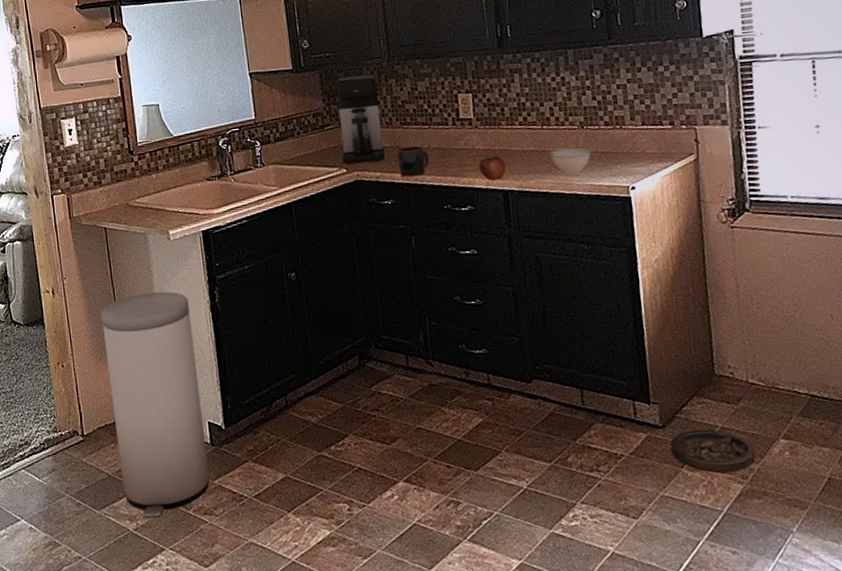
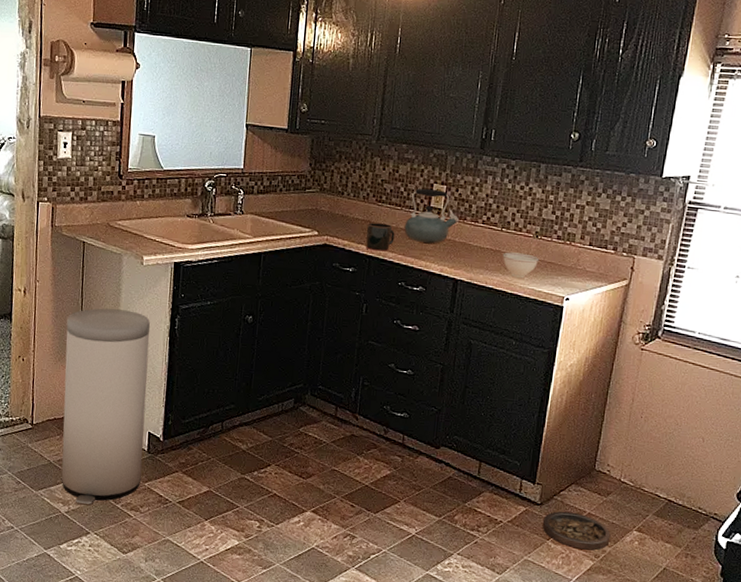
coffee maker: present [335,74,386,165] -> none [316,146,363,231]
kettle: none [436,99,495,159] -> present [404,188,460,244]
fruit: present [478,156,506,182] -> none [437,245,462,270]

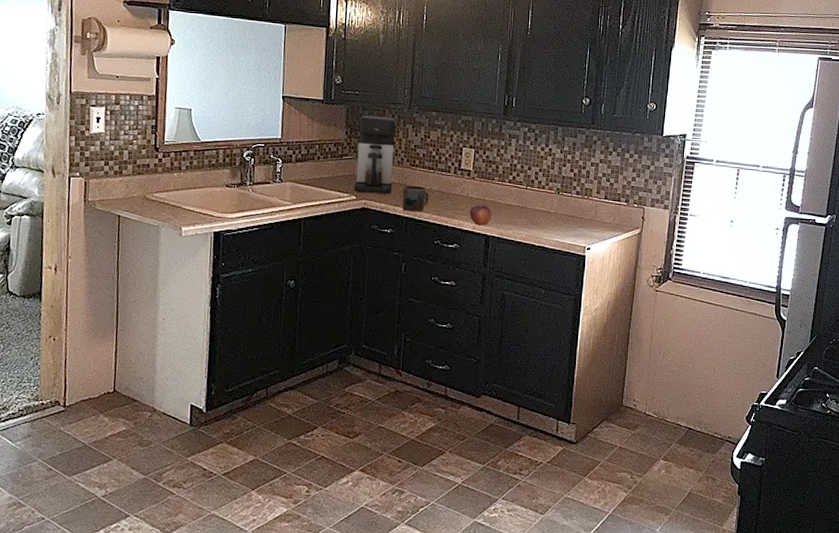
pedal bin: present [61,308,151,506] -> none [97,281,191,487]
coffee maker: none [316,146,363,231] -> present [354,115,396,194]
kettle: present [404,188,460,244] -> none [437,152,488,204]
fruit: none [437,245,462,270] -> present [469,204,492,227]
bowl: present [502,252,540,279] -> none [529,208,562,232]
pet bowl: present [542,511,611,550] -> none [578,447,641,482]

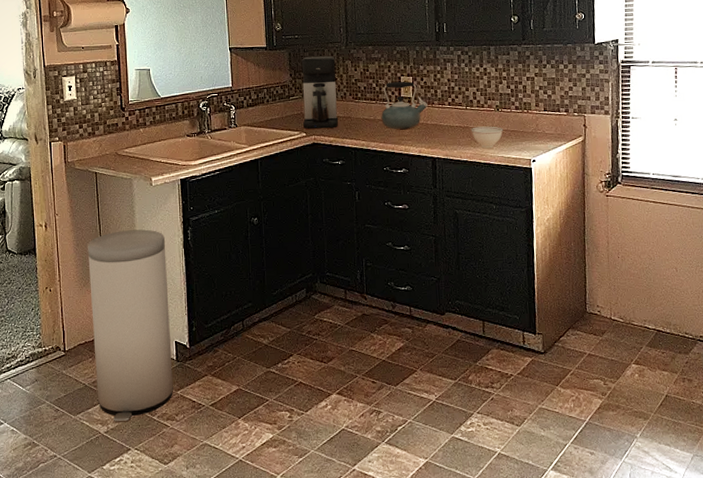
pedal bin: none [97,281,191,487] -> present [88,229,174,423]
mug: present [401,185,429,213] -> none [348,117,374,144]
kettle: none [437,152,488,204] -> present [381,81,429,130]
fruit: present [469,204,492,227] -> none [414,129,436,150]
bowl: none [529,208,562,232] -> present [471,126,504,149]

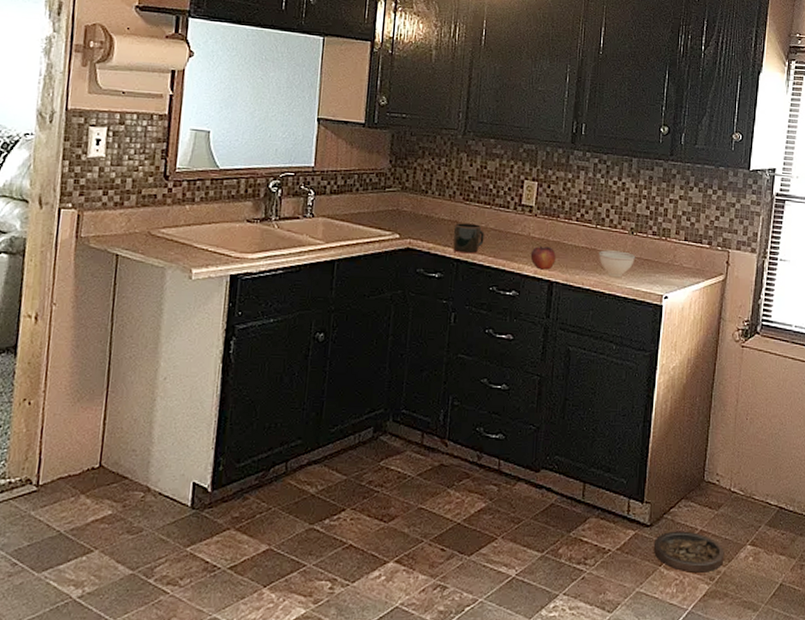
pedal bin: present [88,229,174,423] -> none [73,333,199,585]
coffee maker: present [301,55,339,130] -> none [398,142,448,233]
mug: none [348,117,374,144] -> present [452,222,484,255]
kettle: present [381,81,429,130] -> none [494,184,553,245]
fruit: none [414,129,436,150] -> present [530,245,556,271]
pet bowl: none [549,355,613,390] -> present [653,531,725,573]

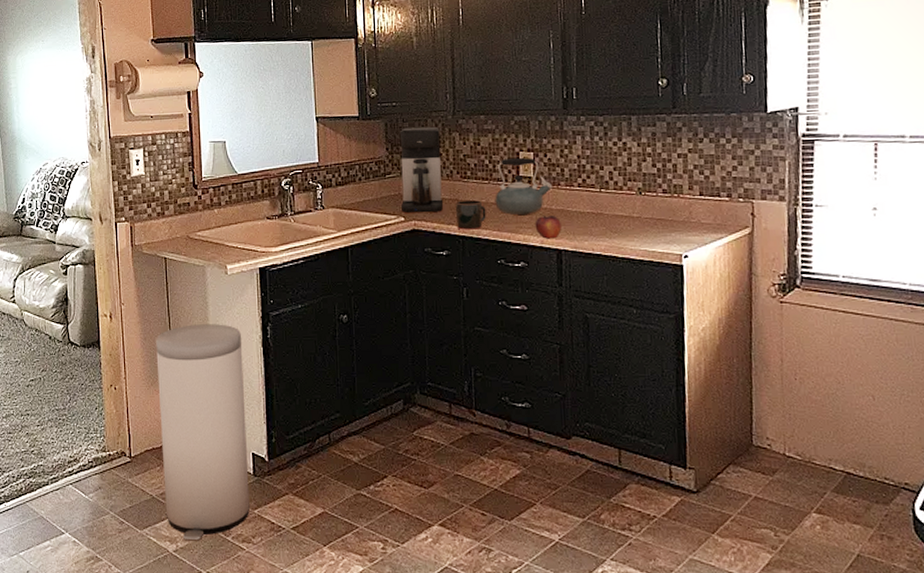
pedal bin: none [73,333,199,585] -> present [156,324,251,541]
coffee maker: none [398,142,448,233] -> present [399,126,444,214]
kettle: none [494,184,553,245] -> present [495,157,553,216]
bowl: present [598,250,636,278] -> none [606,213,647,241]
pet bowl: present [653,531,725,573] -> none [703,497,787,541]

